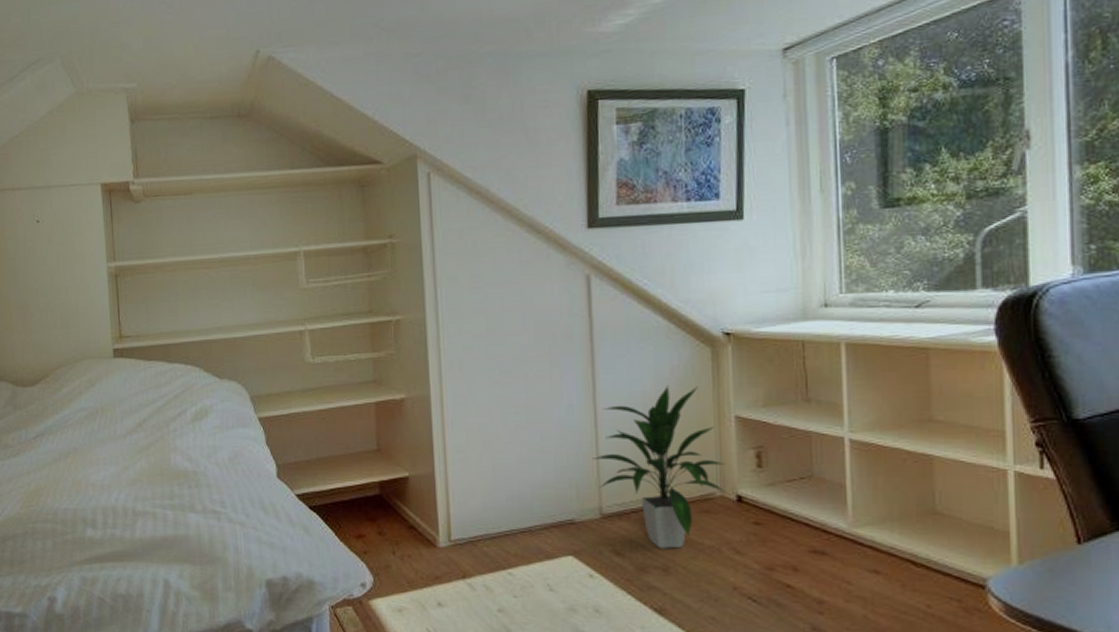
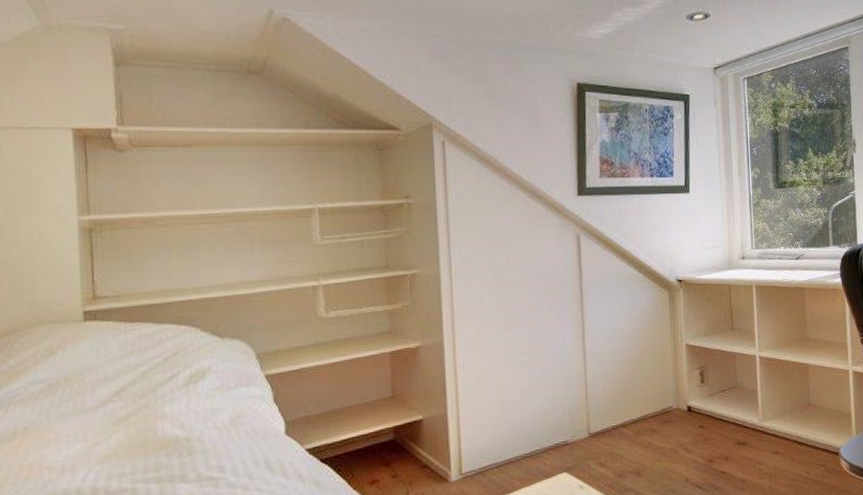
indoor plant: present [592,385,727,549] -> none [582,322,681,456]

